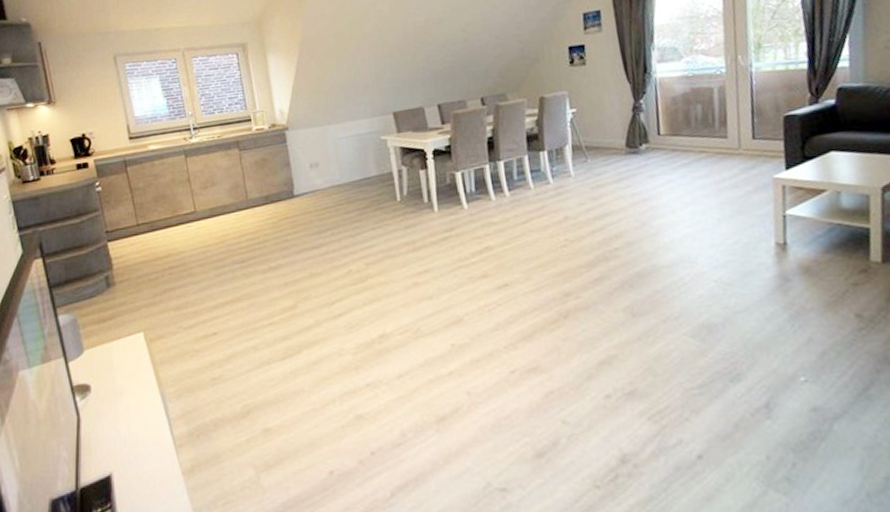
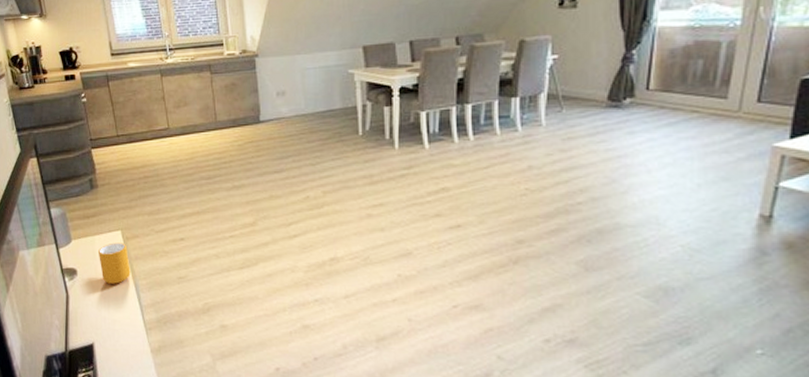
mug: none [117,346,155,397] -> present [99,242,130,284]

